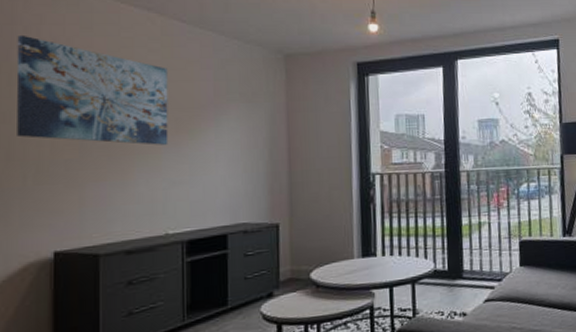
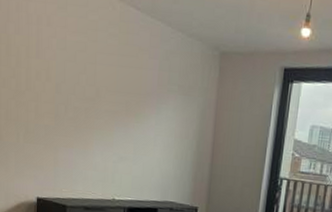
wall art: present [16,34,169,145] -> none [12,9,123,124]

